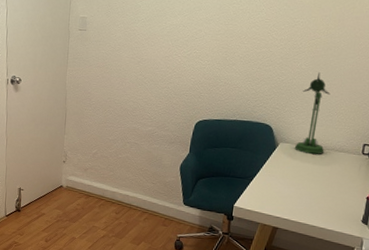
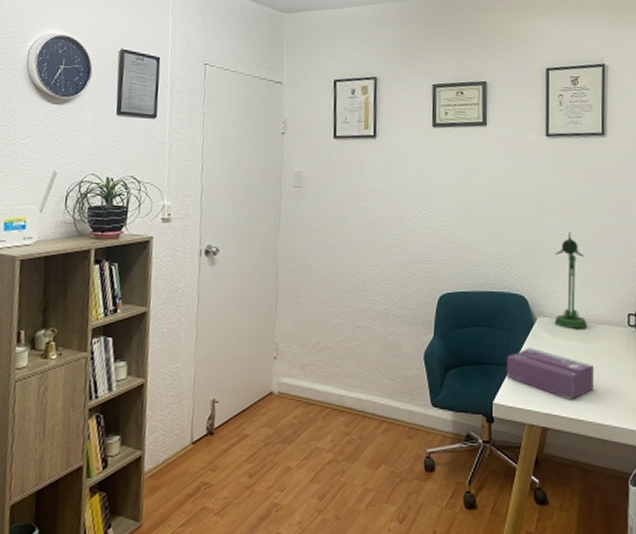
tissue box: none [248,166,326,209] -> present [507,347,595,400]

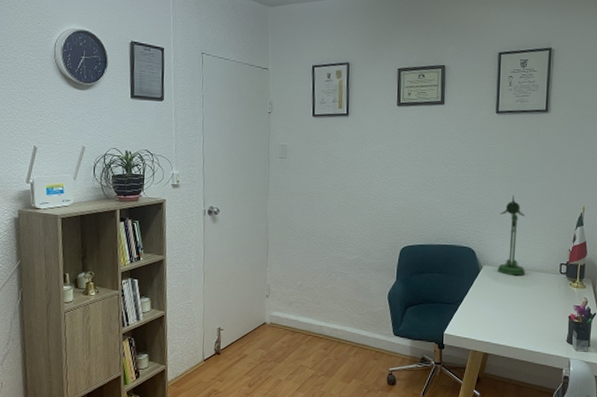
tissue box: present [507,347,595,400] -> none [456,290,530,332]

